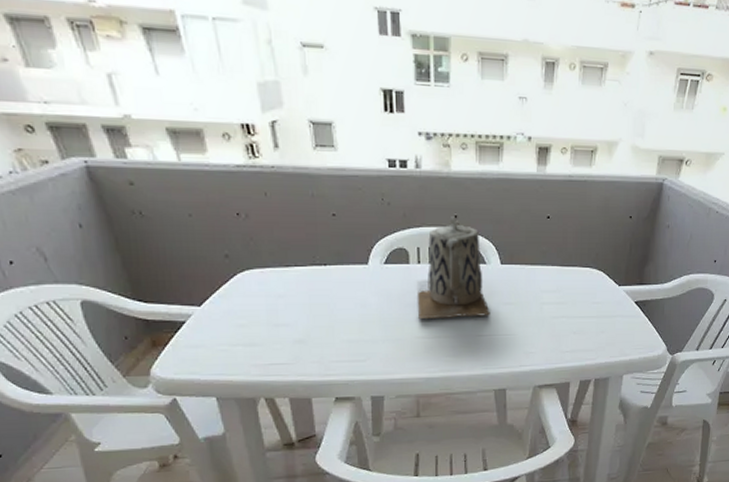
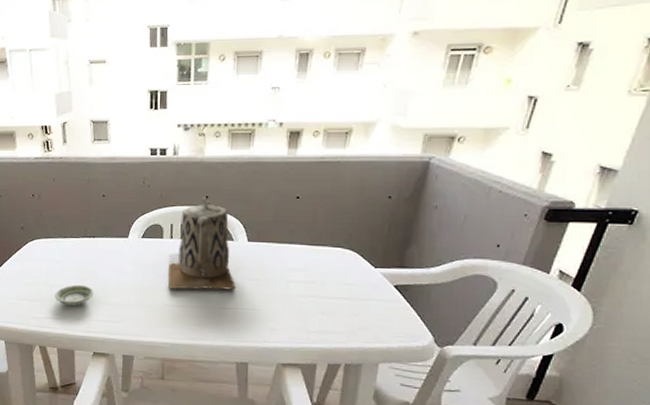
saucer: none [280,321,330,347] -> present [55,284,93,306]

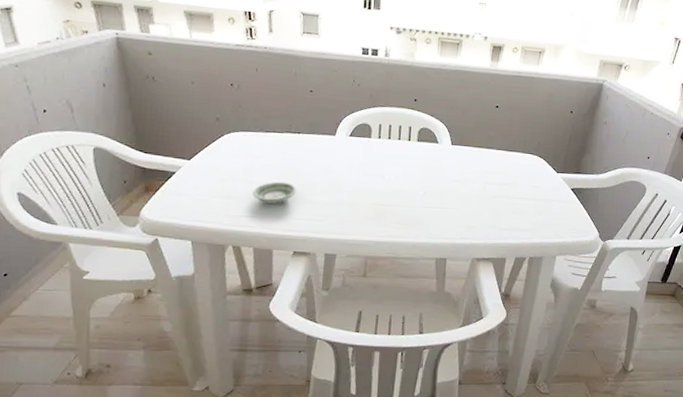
teapot: present [168,197,235,290] -> none [374,100,438,190]

